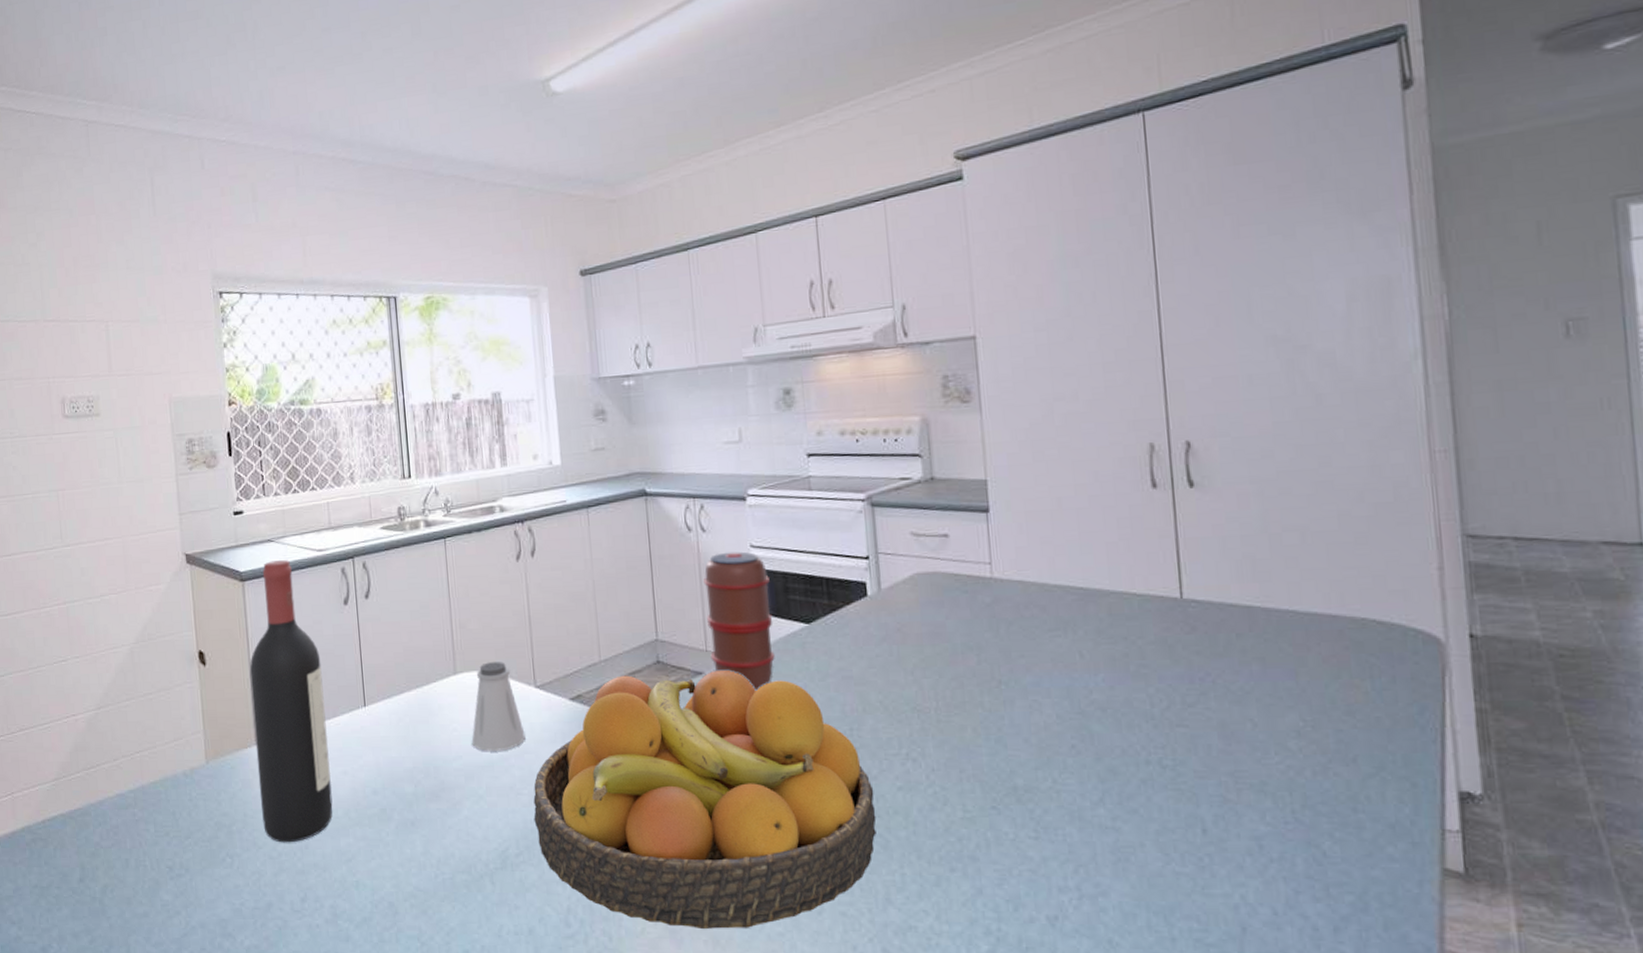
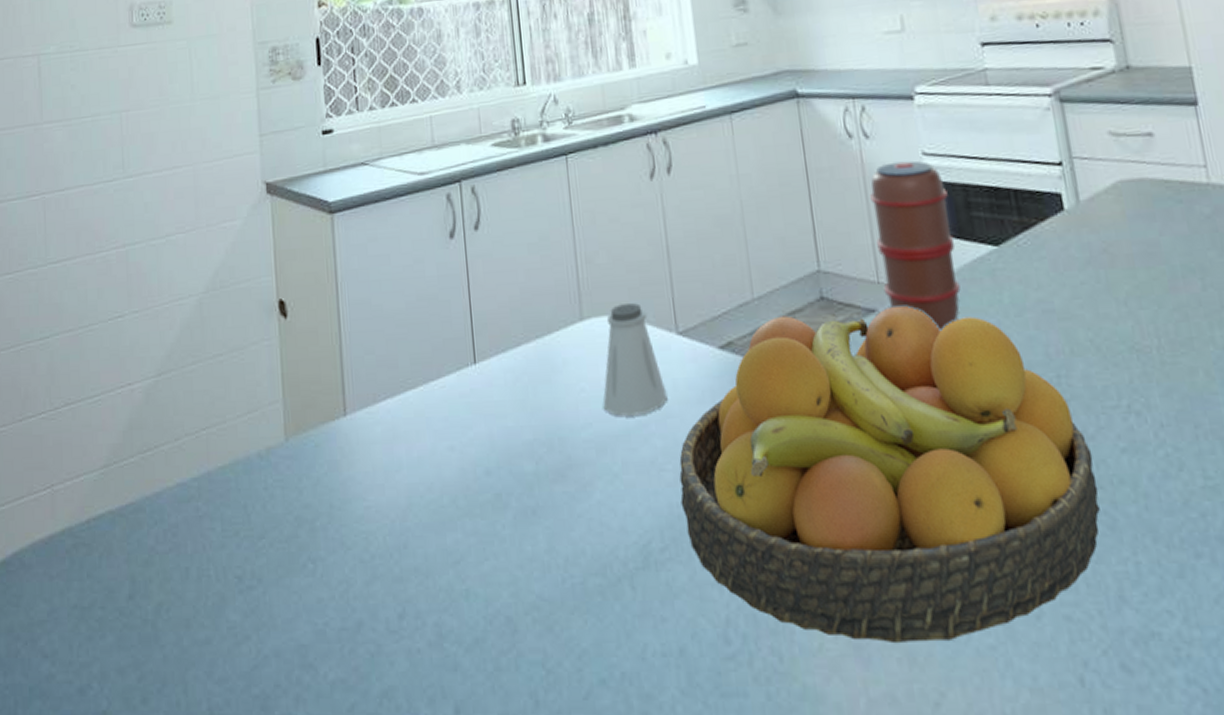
wine bottle: present [249,560,333,843] -> none [338,186,438,542]

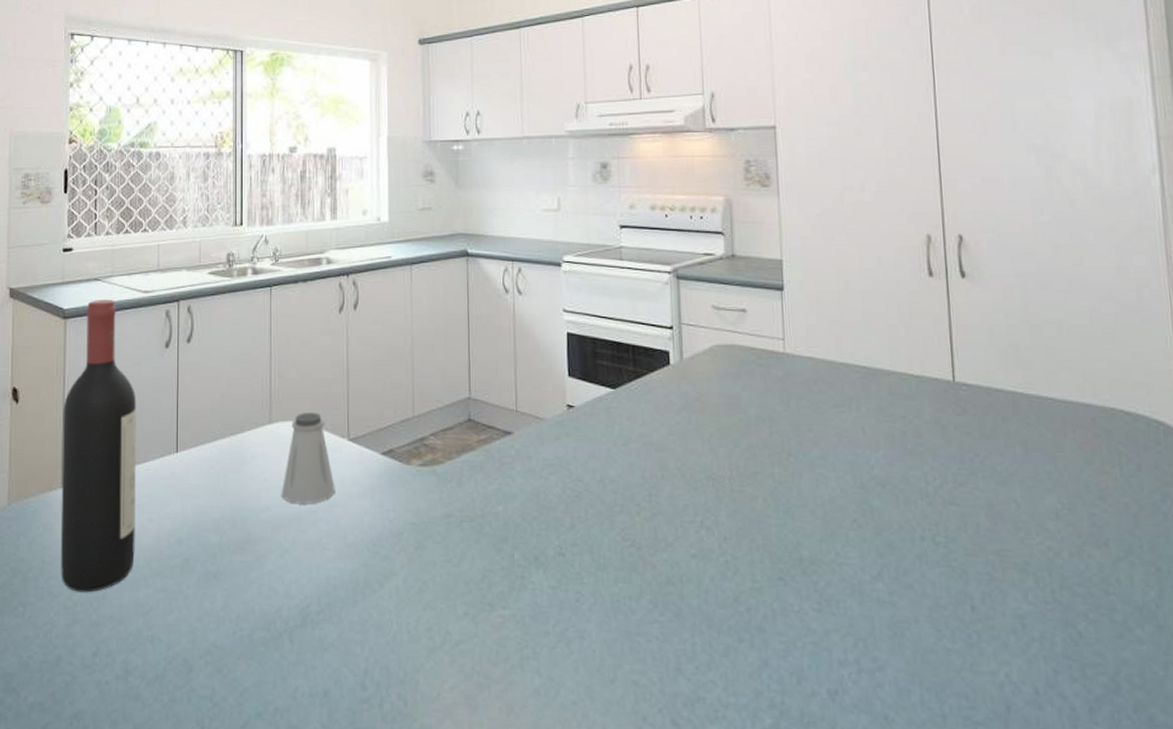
wine bottle: none [338,186,438,542] -> present [60,300,137,593]
fruit bowl: present [679,305,1100,644] -> none [337,430,671,696]
spice grinder: present [870,160,961,331] -> none [517,315,581,453]

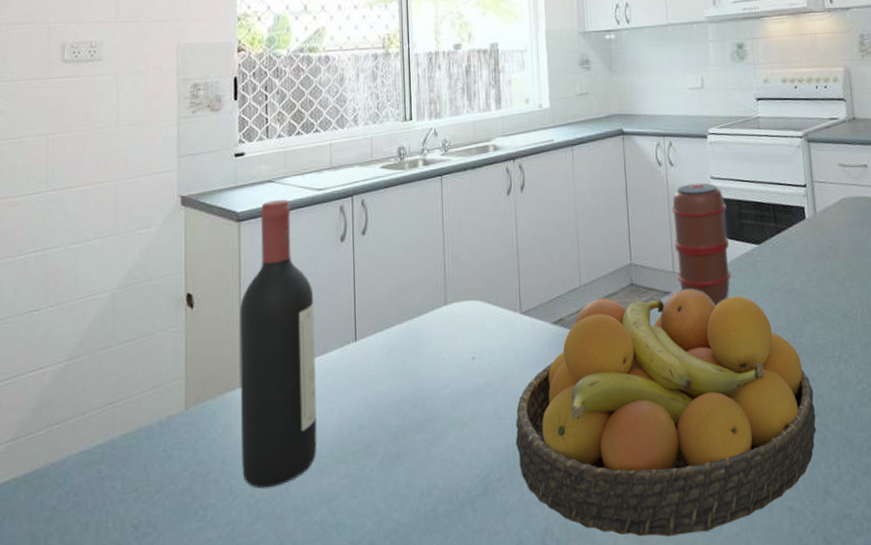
saltshaker: present [282,413,335,505] -> none [460,291,510,379]
fruit bowl: none [337,430,671,696] -> present [515,288,816,537]
spice grinder: none [517,315,581,453] -> present [671,183,731,307]

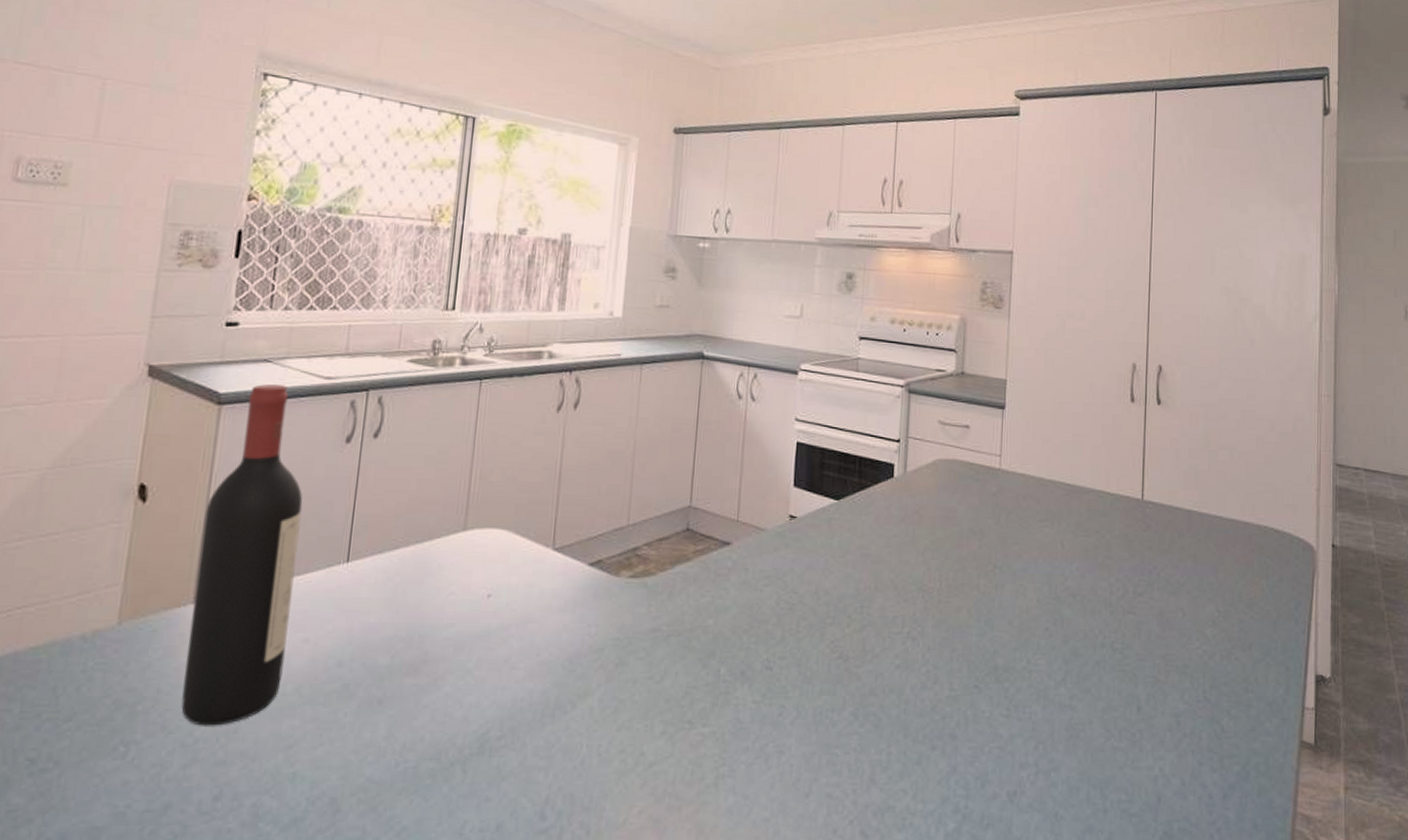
fruit bowl: present [515,288,816,537] -> none [525,541,874,818]
spice grinder: present [671,183,731,307] -> none [740,423,808,564]

